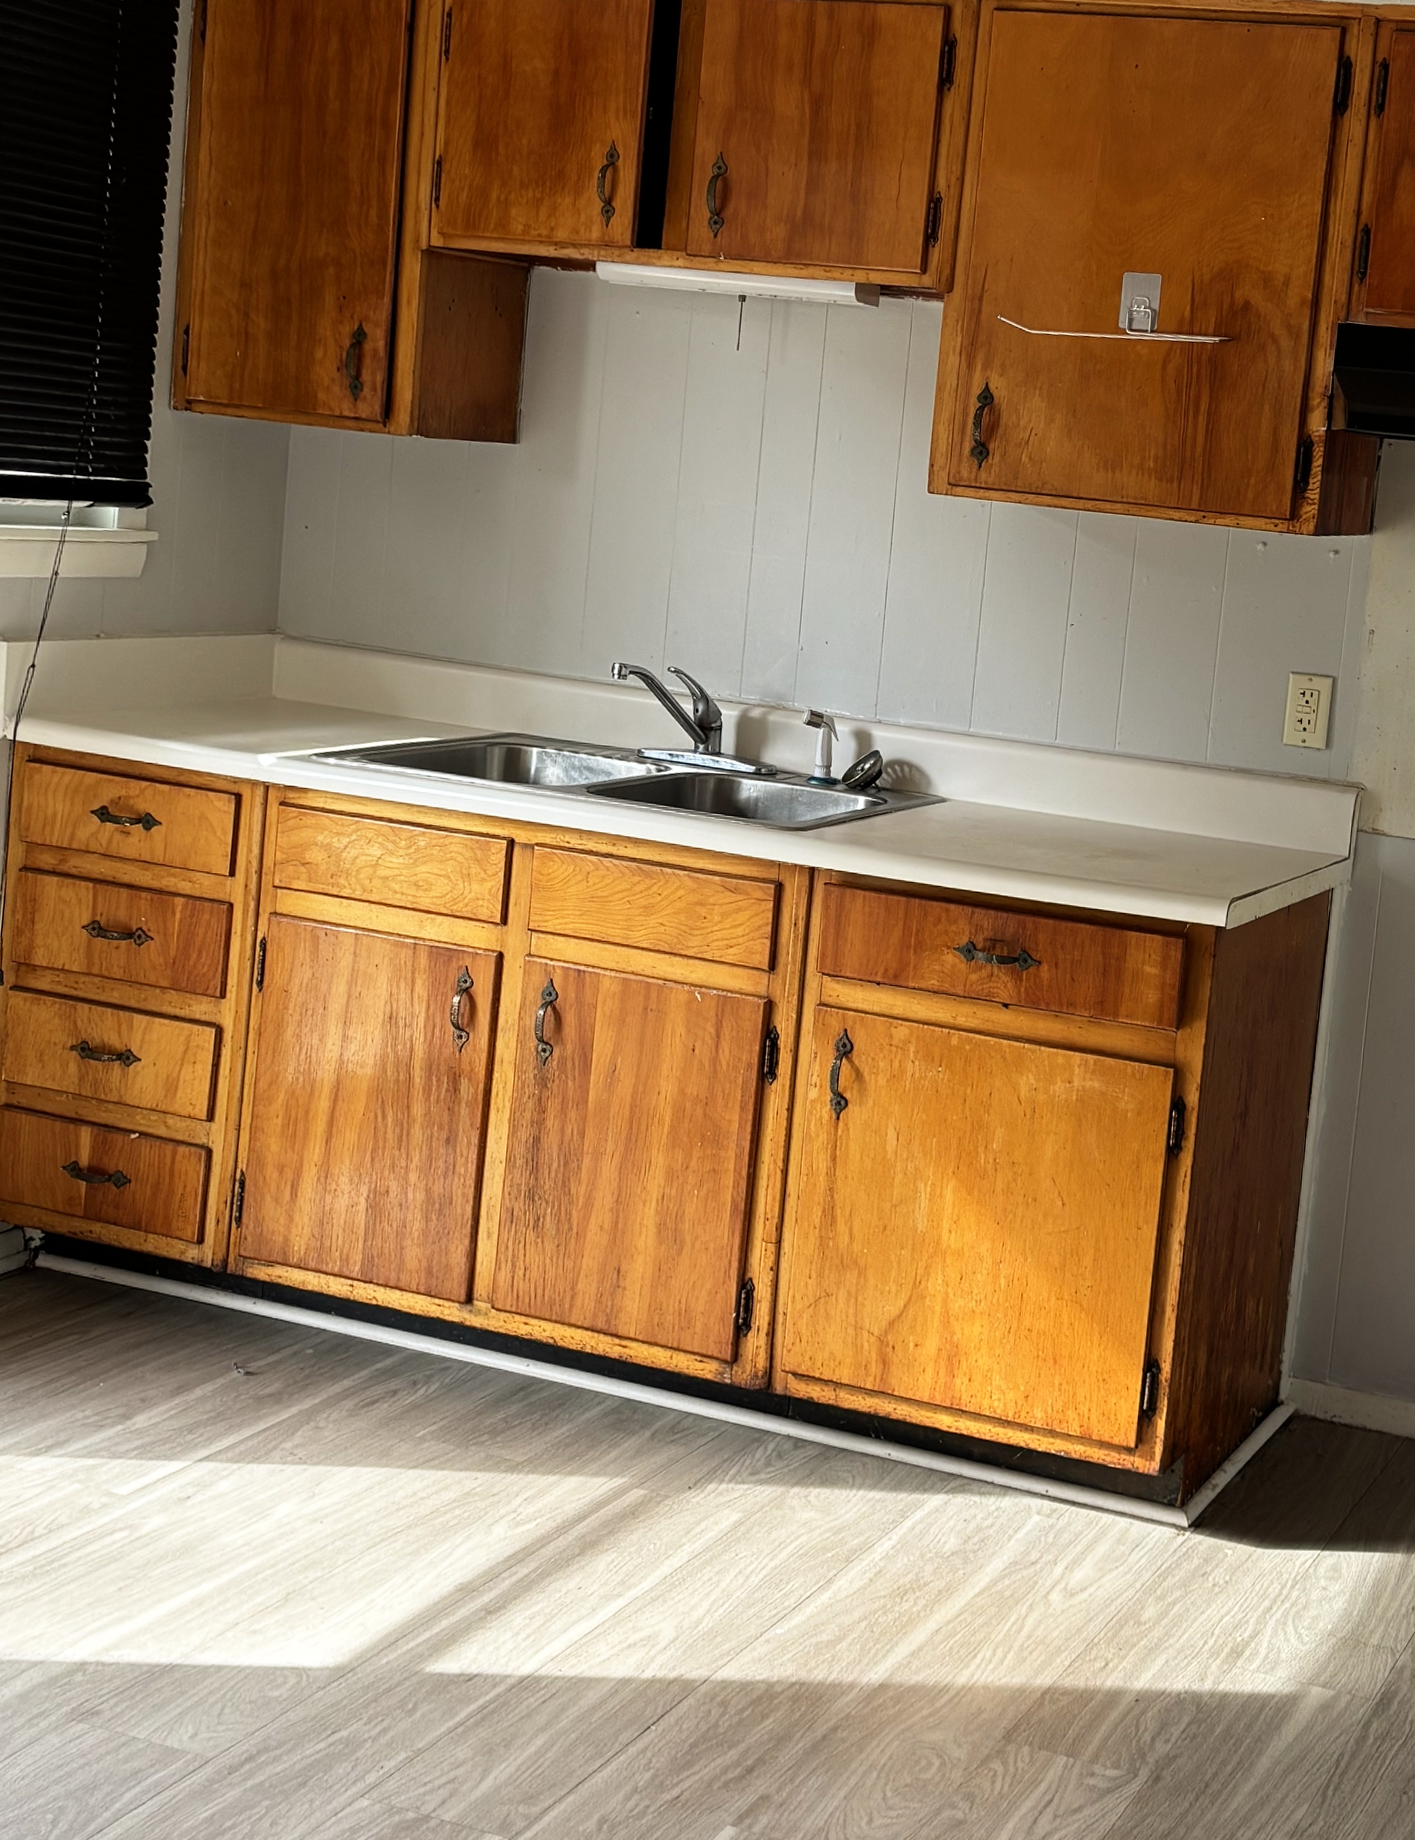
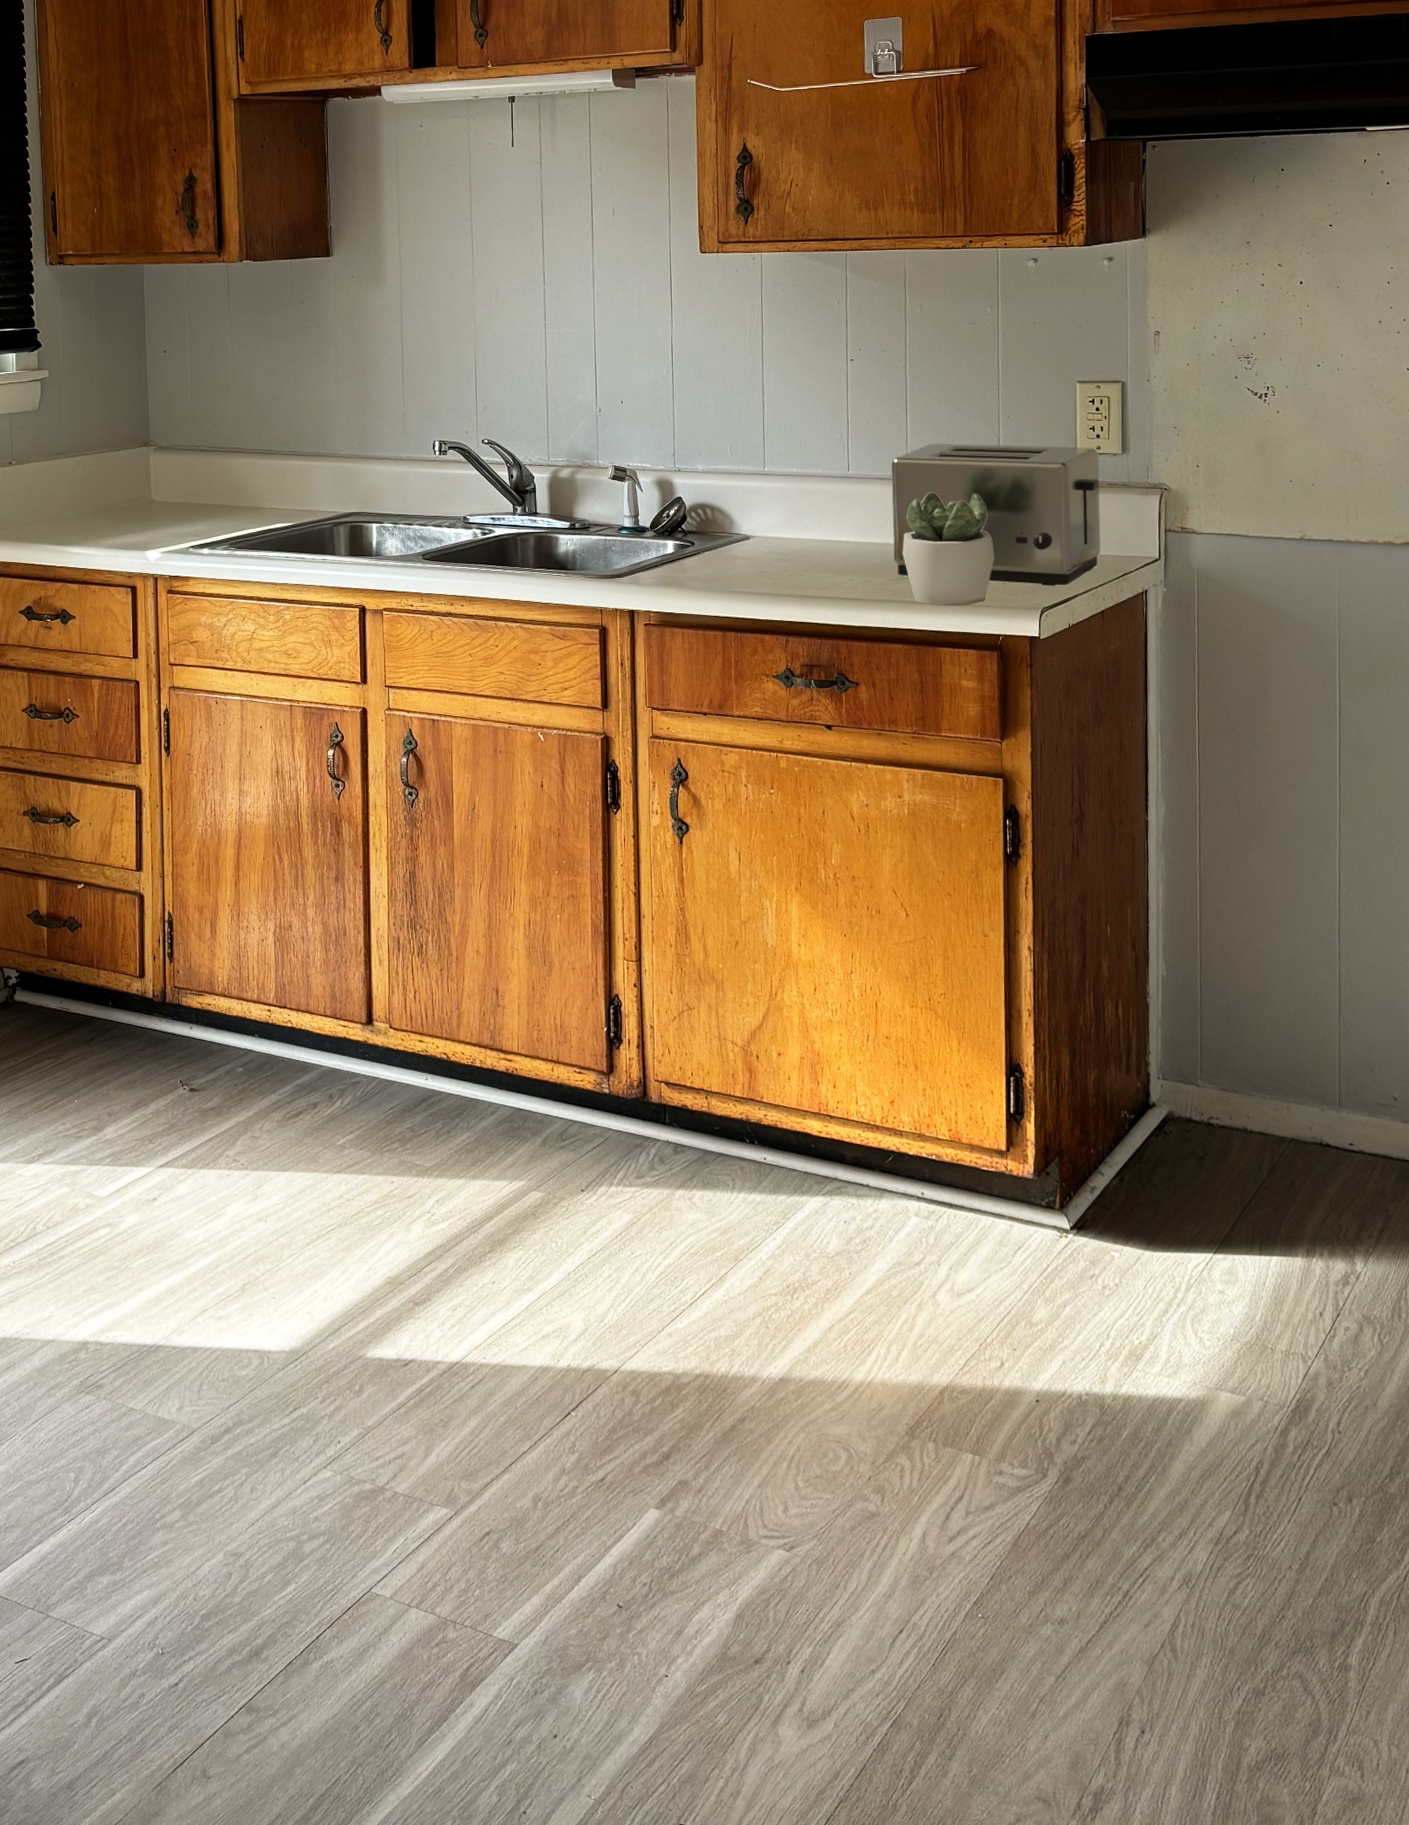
toaster: none [1091,719,1303,878] -> present [890,443,1101,586]
succulent plant: none [1100,769,1191,890] -> present [902,491,995,607]

